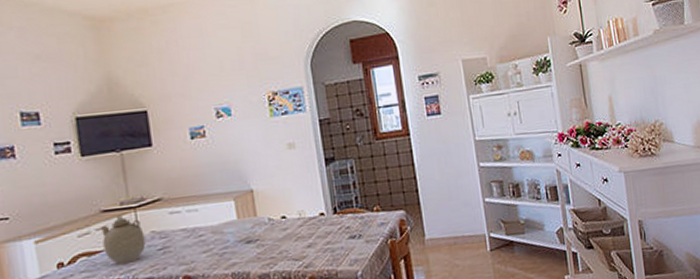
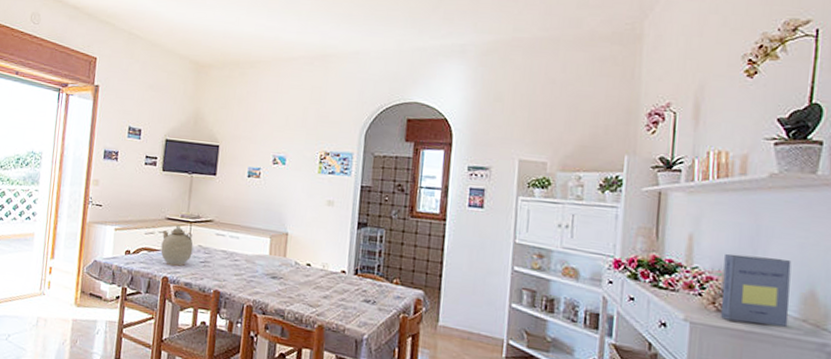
book: none [637,100,689,163] -> present [721,253,792,327]

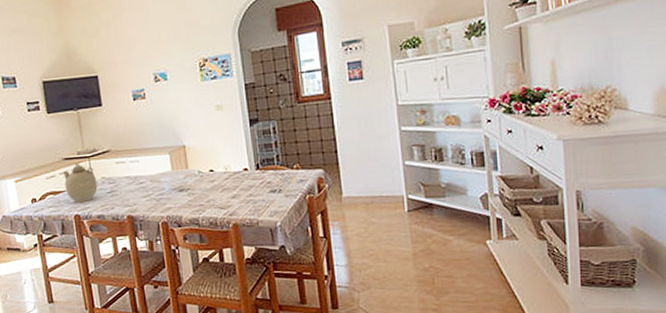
book: present [721,253,792,327] -> none [585,64,646,132]

